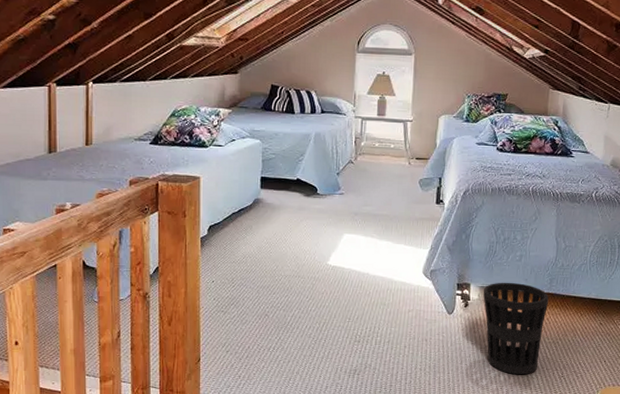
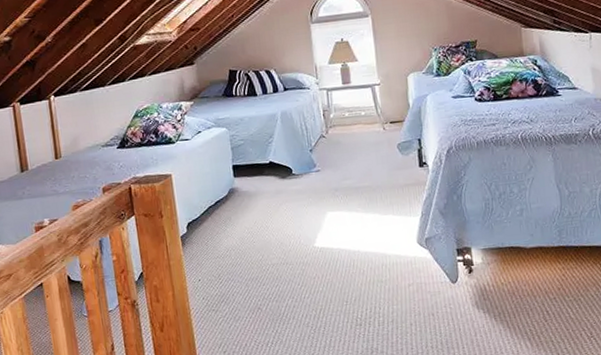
wastebasket: present [483,282,549,374] -> none [487,239,563,341]

